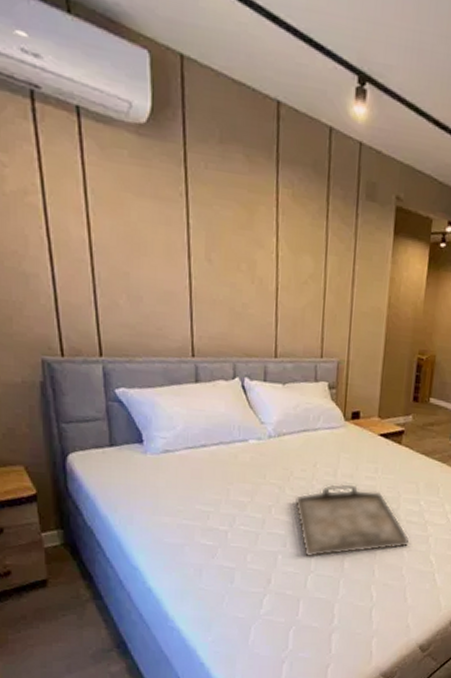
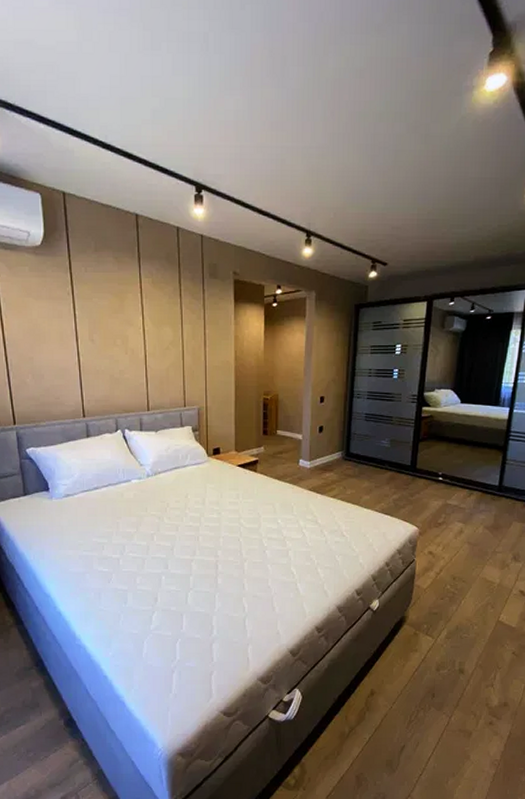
serving tray: present [294,483,410,558] -> none [172,510,272,576]

